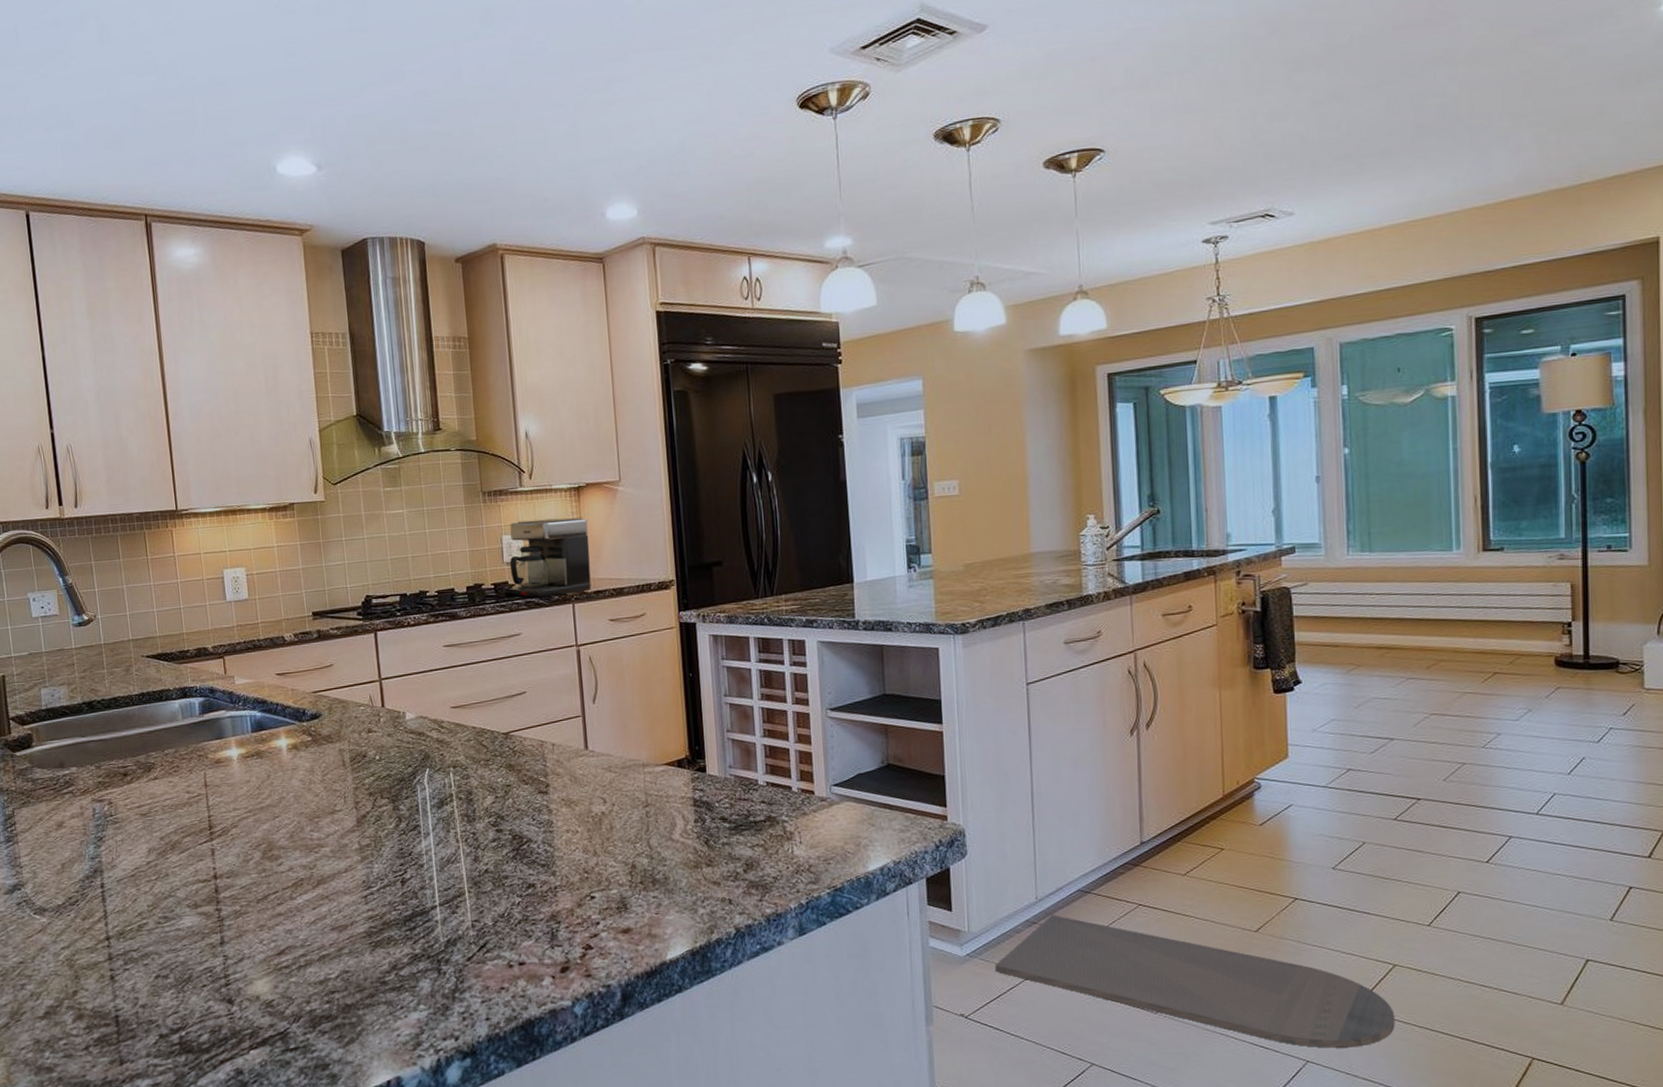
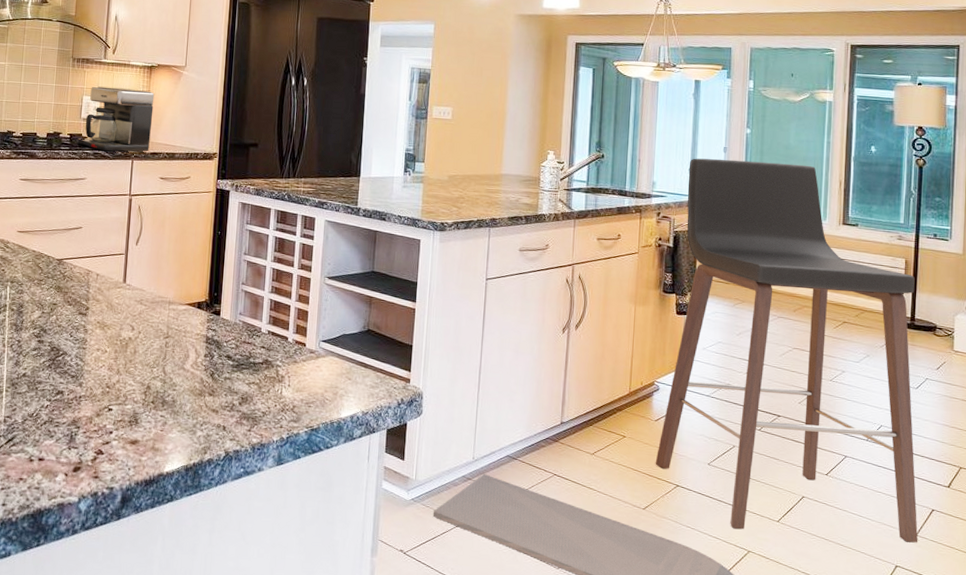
bar stool: none [1264,482,1614,941] -> present [655,158,919,543]

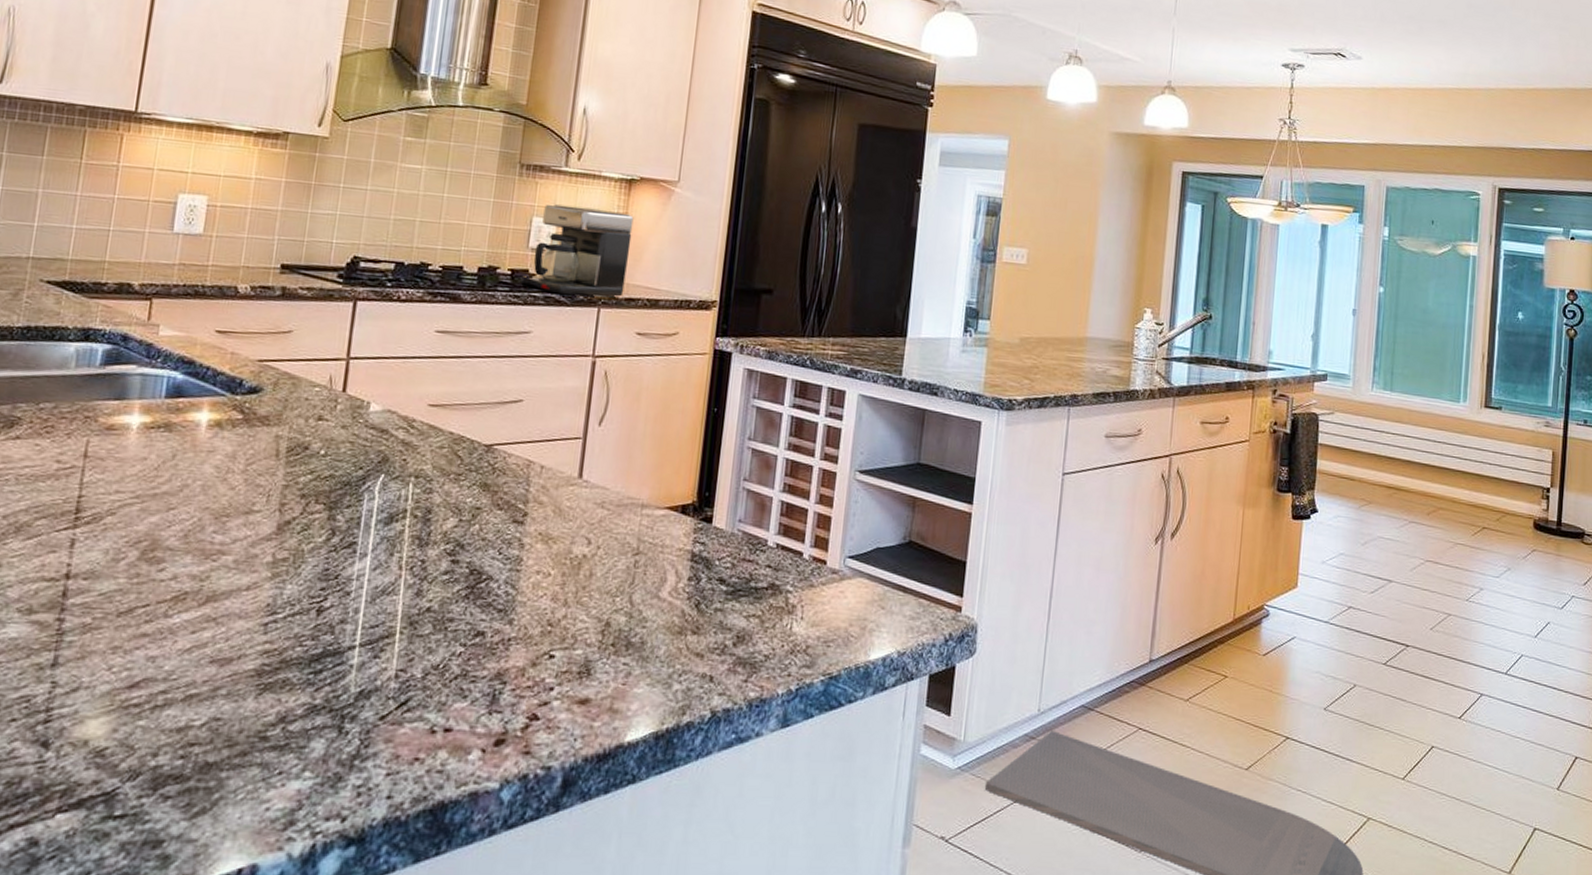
bar stool: present [655,158,919,543] -> none [1261,322,1562,799]

